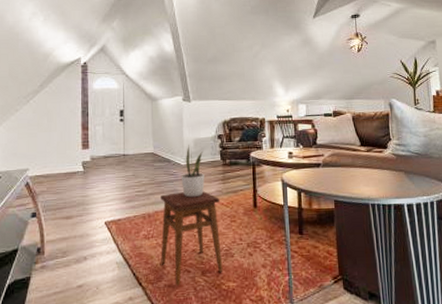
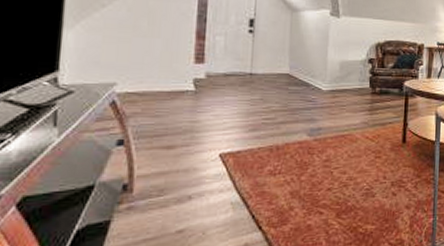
stool: present [161,191,223,286] -> none [288,122,364,230]
potted plant: present [181,145,205,198] -> none [320,68,350,129]

